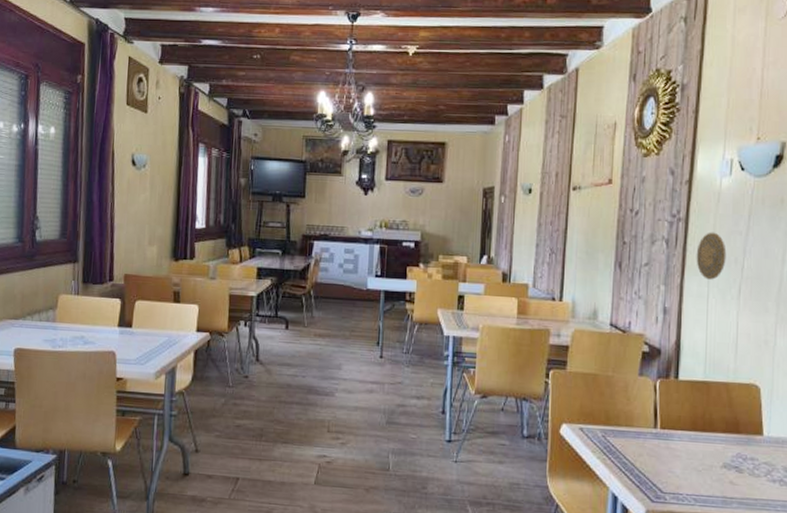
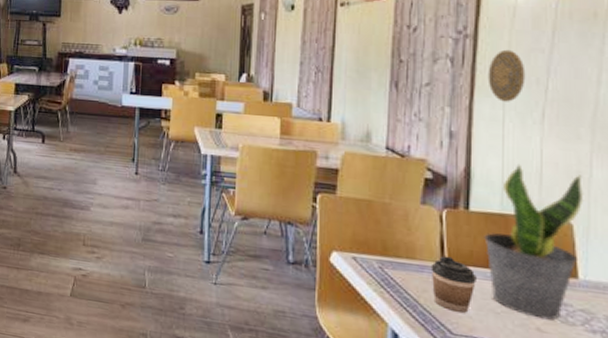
coffee cup: none [646,422,683,473] -> present [431,256,476,313]
potted plant: none [690,335,770,474] -> present [484,164,584,320]

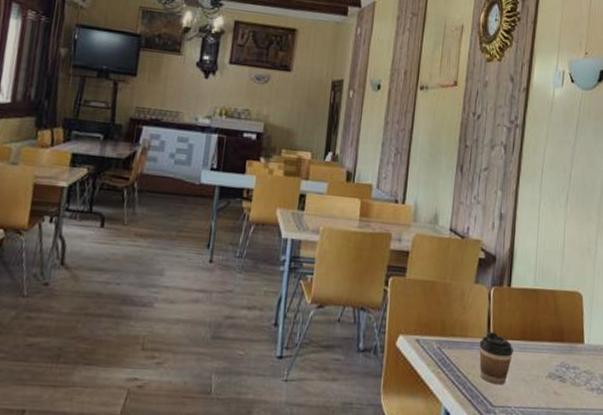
potted plant: present [484,164,584,320] -> none [520,243,591,383]
decorative plate: present [487,49,526,102] -> none [530,139,557,187]

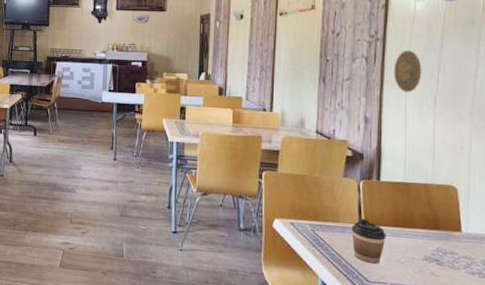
decorative plate: none [530,139,557,187] -> present [393,50,422,92]

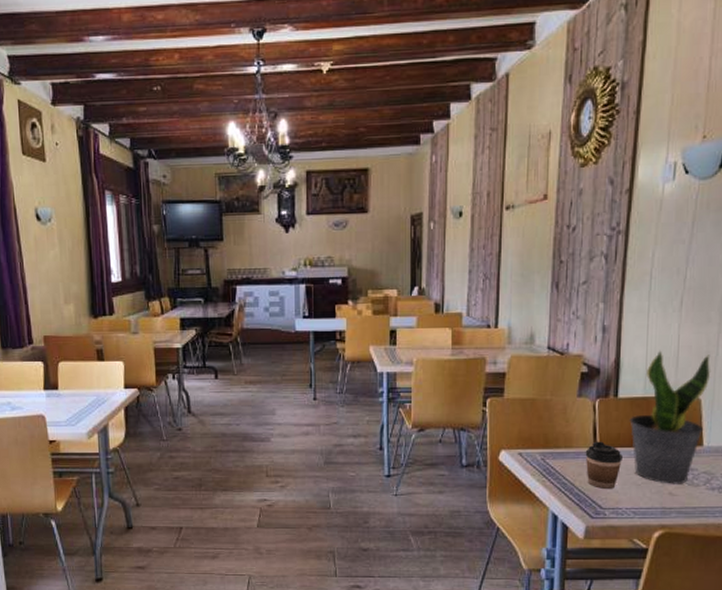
potted plant: none [391,142,466,266] -> present [629,350,711,484]
decorative plate: present [393,50,422,92] -> none [636,242,669,293]

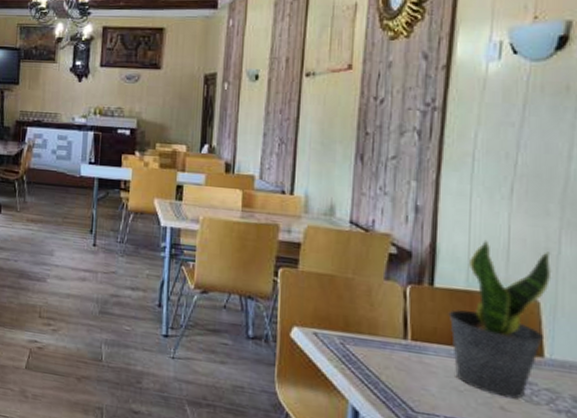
coffee cup: present [585,441,623,489] -> none [393,332,440,391]

